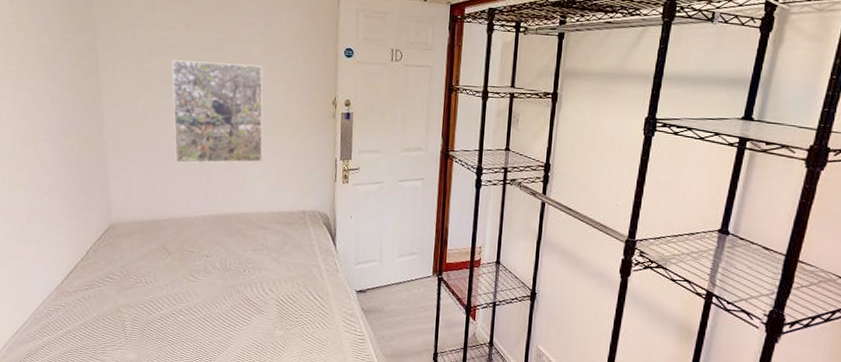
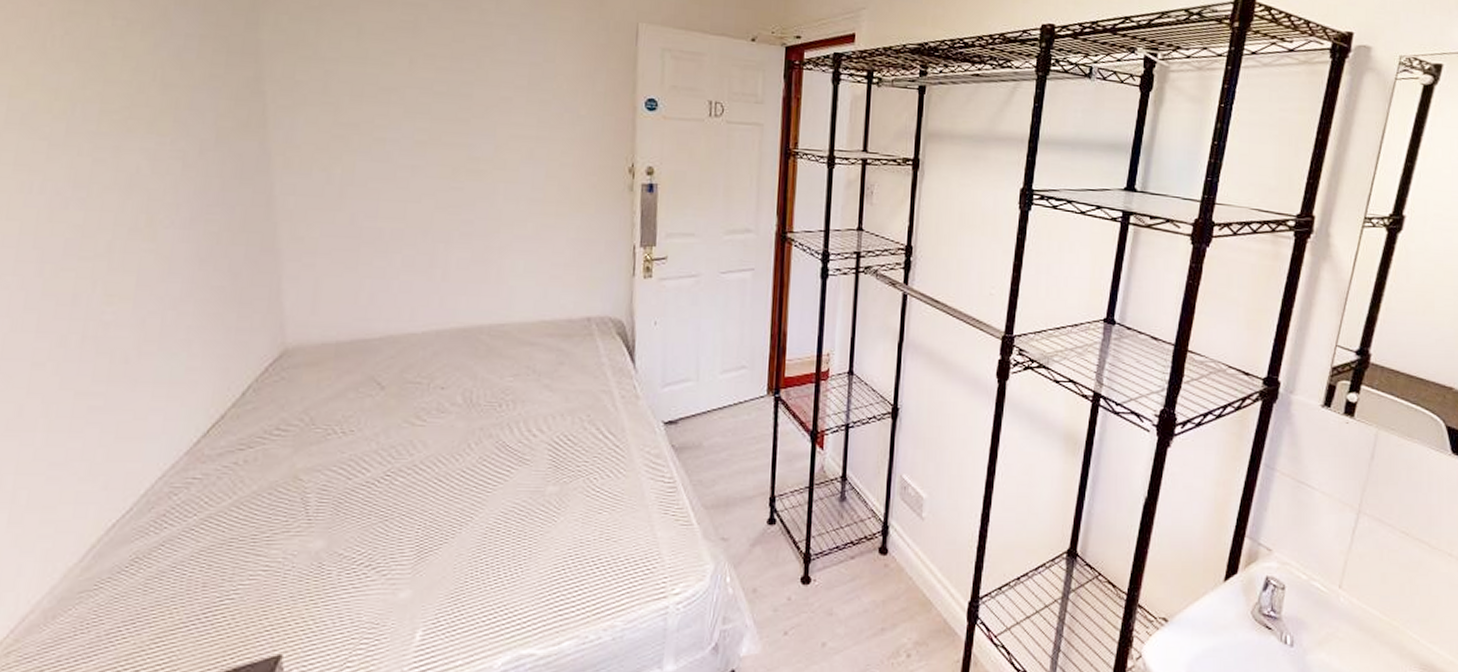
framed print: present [171,60,264,163] -> none [387,109,529,256]

